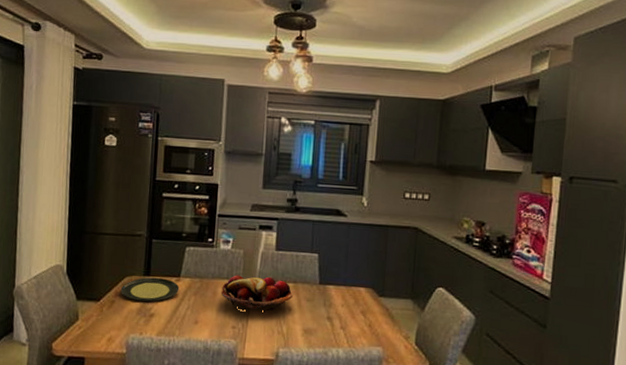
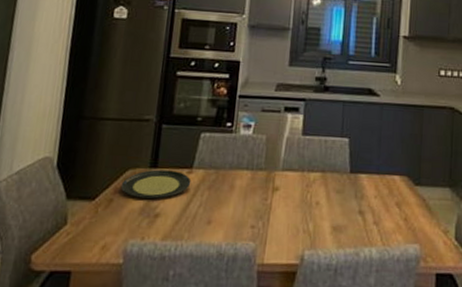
fruit basket: present [220,275,293,312] -> none [239,164,321,207]

